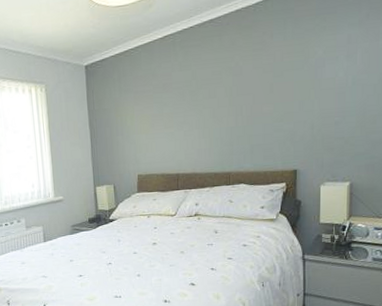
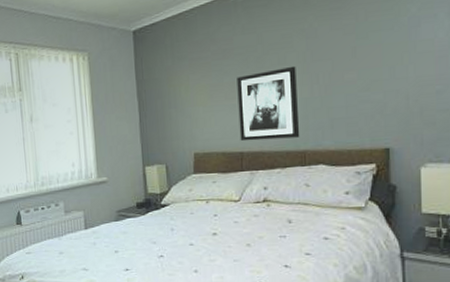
wall art: none [174,99,226,165] -> present [237,66,300,142]

